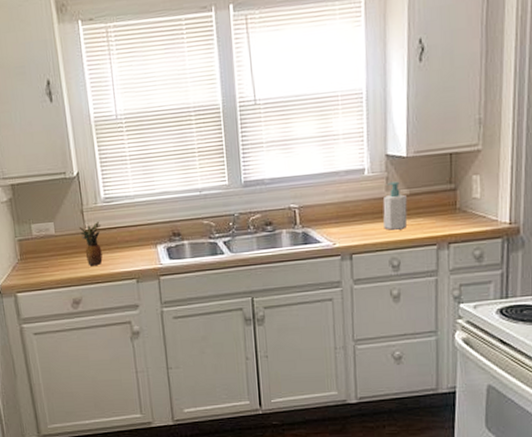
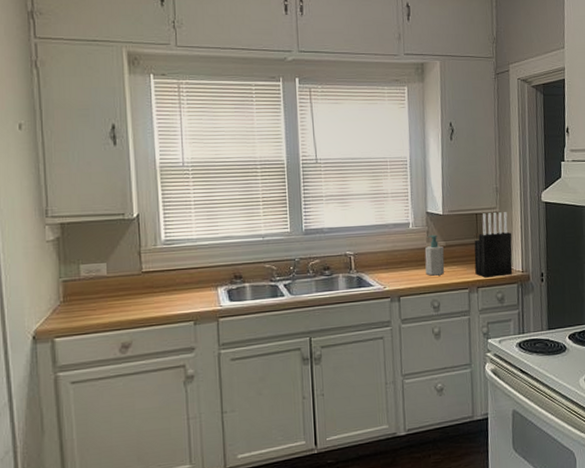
fruit: present [79,220,103,266] -> none [134,262,160,308]
knife block: none [446,149,499,232] -> present [474,212,513,278]

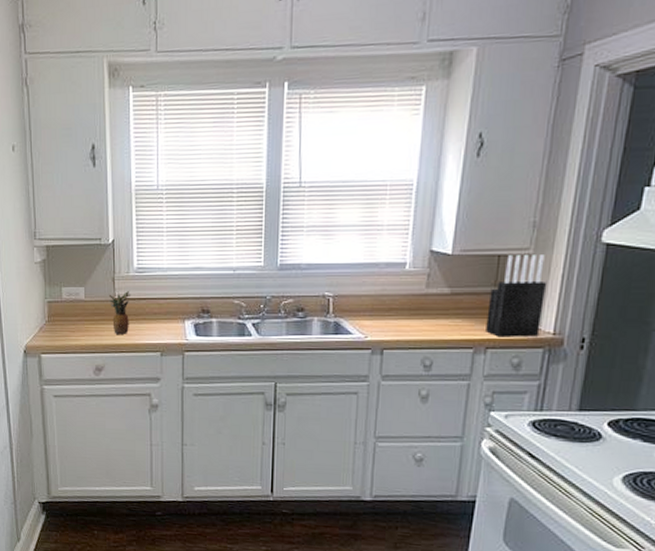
fruit: none [134,262,160,308] -> present [108,290,132,334]
soap bottle: present [424,235,445,276] -> none [419,279,447,329]

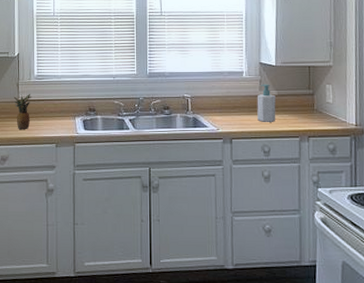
soap bottle: none [419,279,447,329] -> present [257,84,276,122]
knife block: present [486,255,547,337] -> none [306,66,346,128]

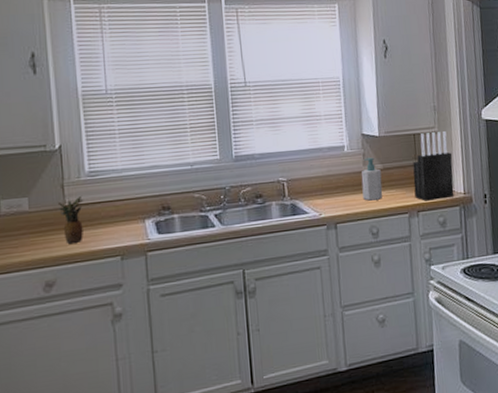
knife block: none [306,66,346,128] -> present [413,131,454,201]

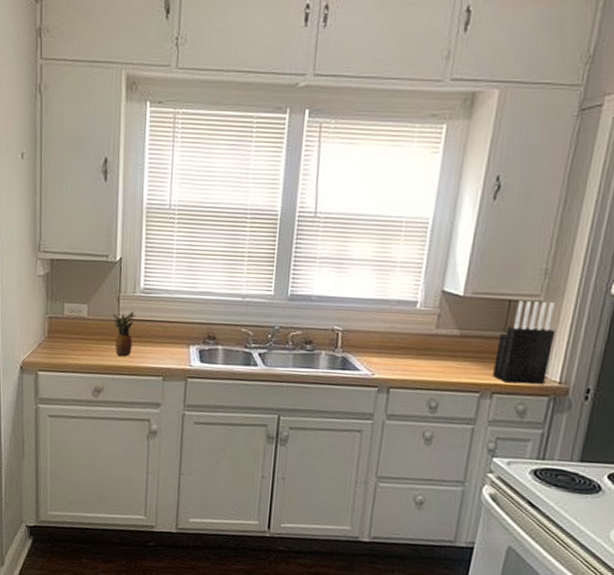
soap bottle: present [361,157,383,201] -> none [427,320,457,371]

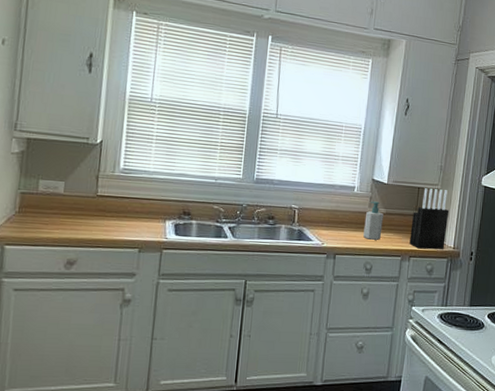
fruit: present [112,310,136,356] -> none [89,188,115,230]
soap bottle: none [427,320,457,371] -> present [363,201,384,240]

